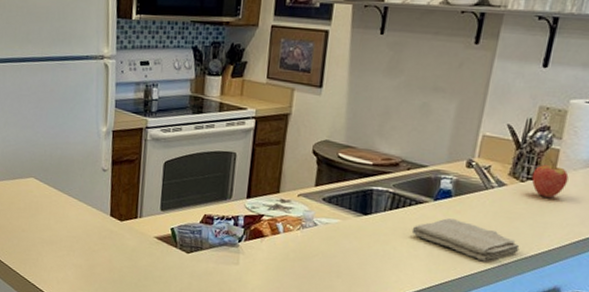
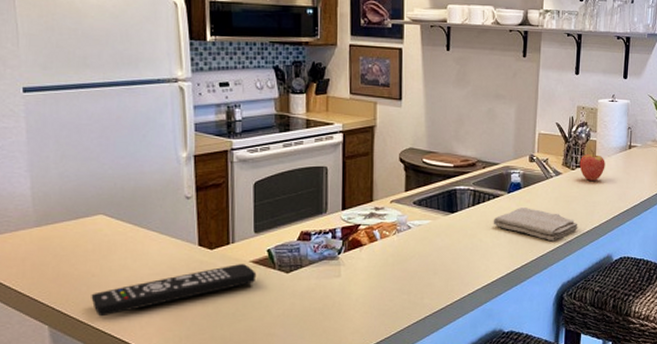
remote control: none [20,237,160,268] -> present [91,264,257,317]

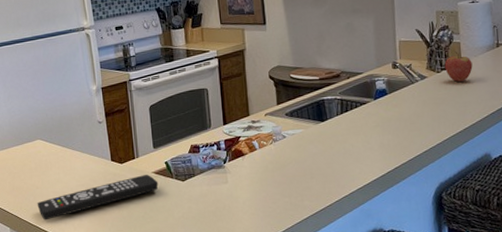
washcloth: present [493,208,578,242] -> none [362,112,451,143]

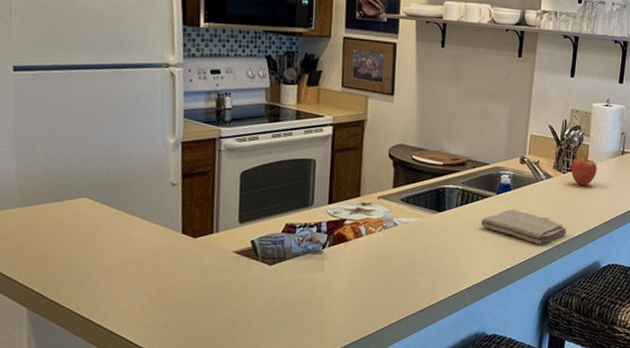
remote control: present [37,175,159,220] -> none [71,254,239,301]
washcloth: none [362,112,451,143] -> present [480,209,567,246]

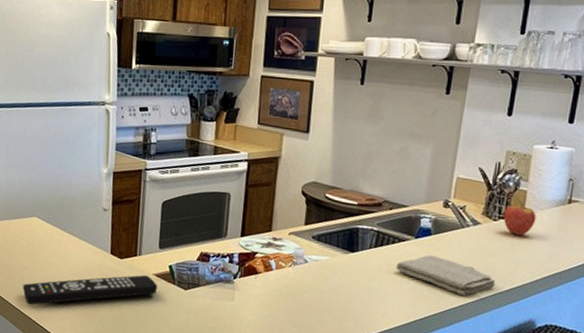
remote control: none [71,254,239,301] -> present [22,275,158,305]

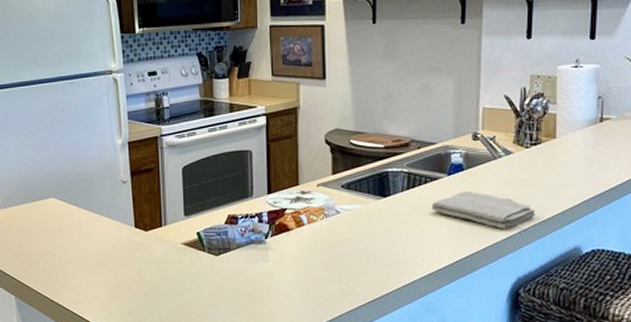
remote control: present [22,275,158,305] -> none [47,246,188,290]
fruit: present [503,200,536,235] -> none [535,124,569,160]

